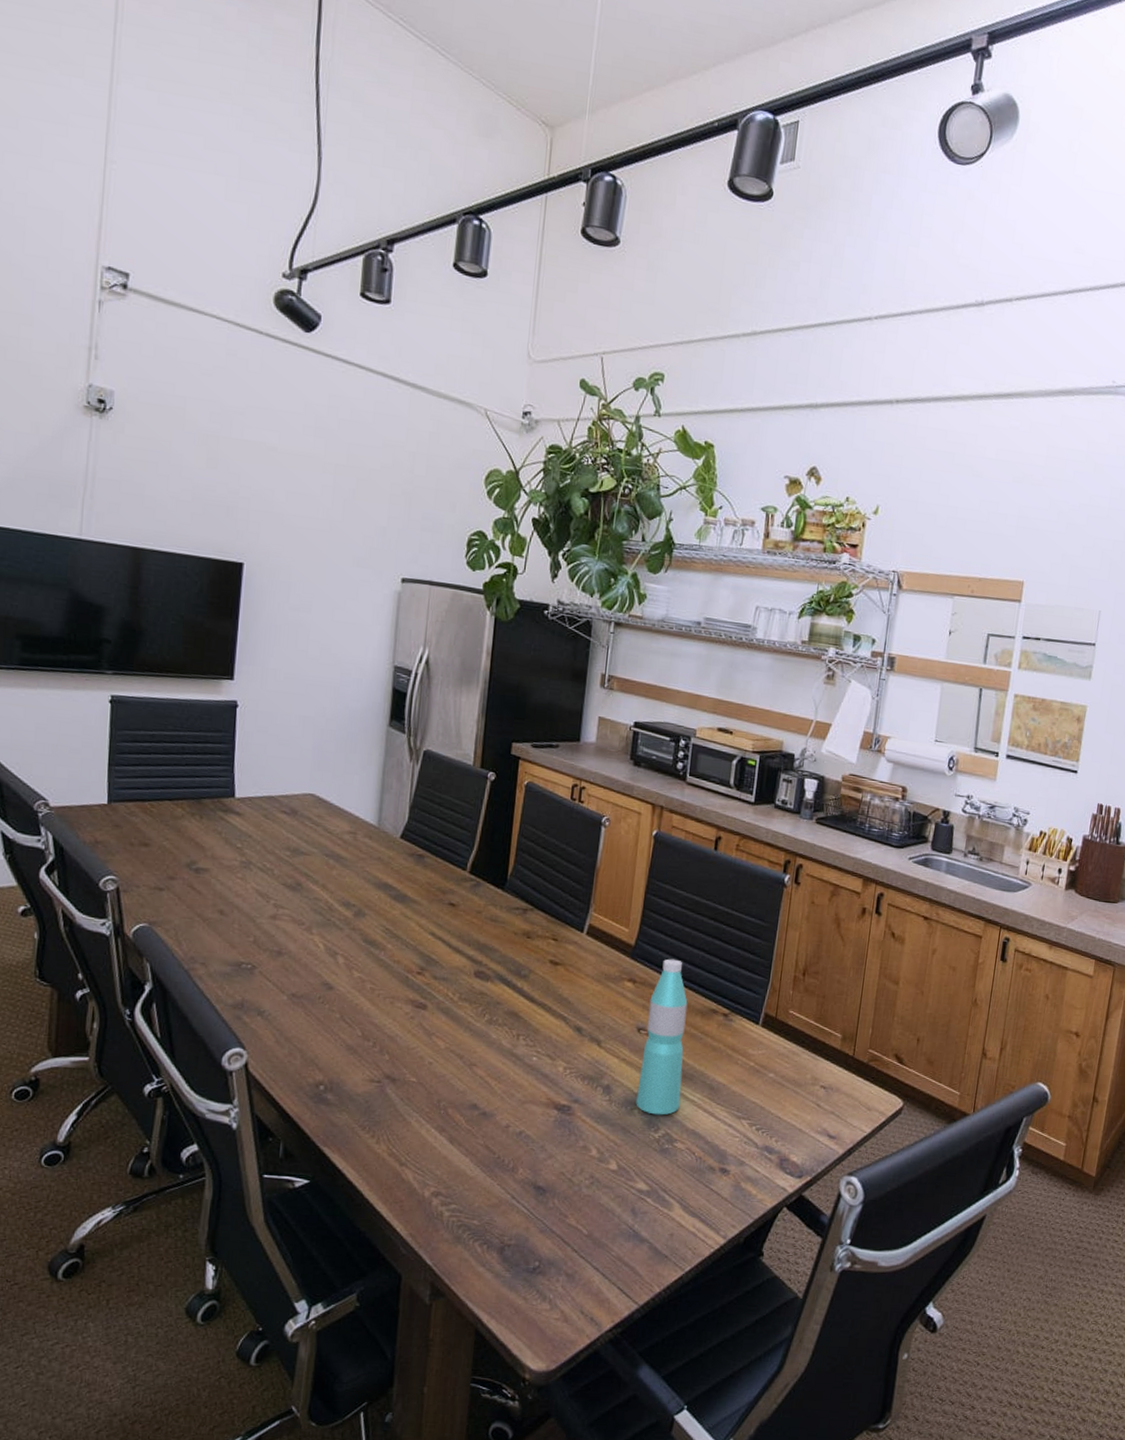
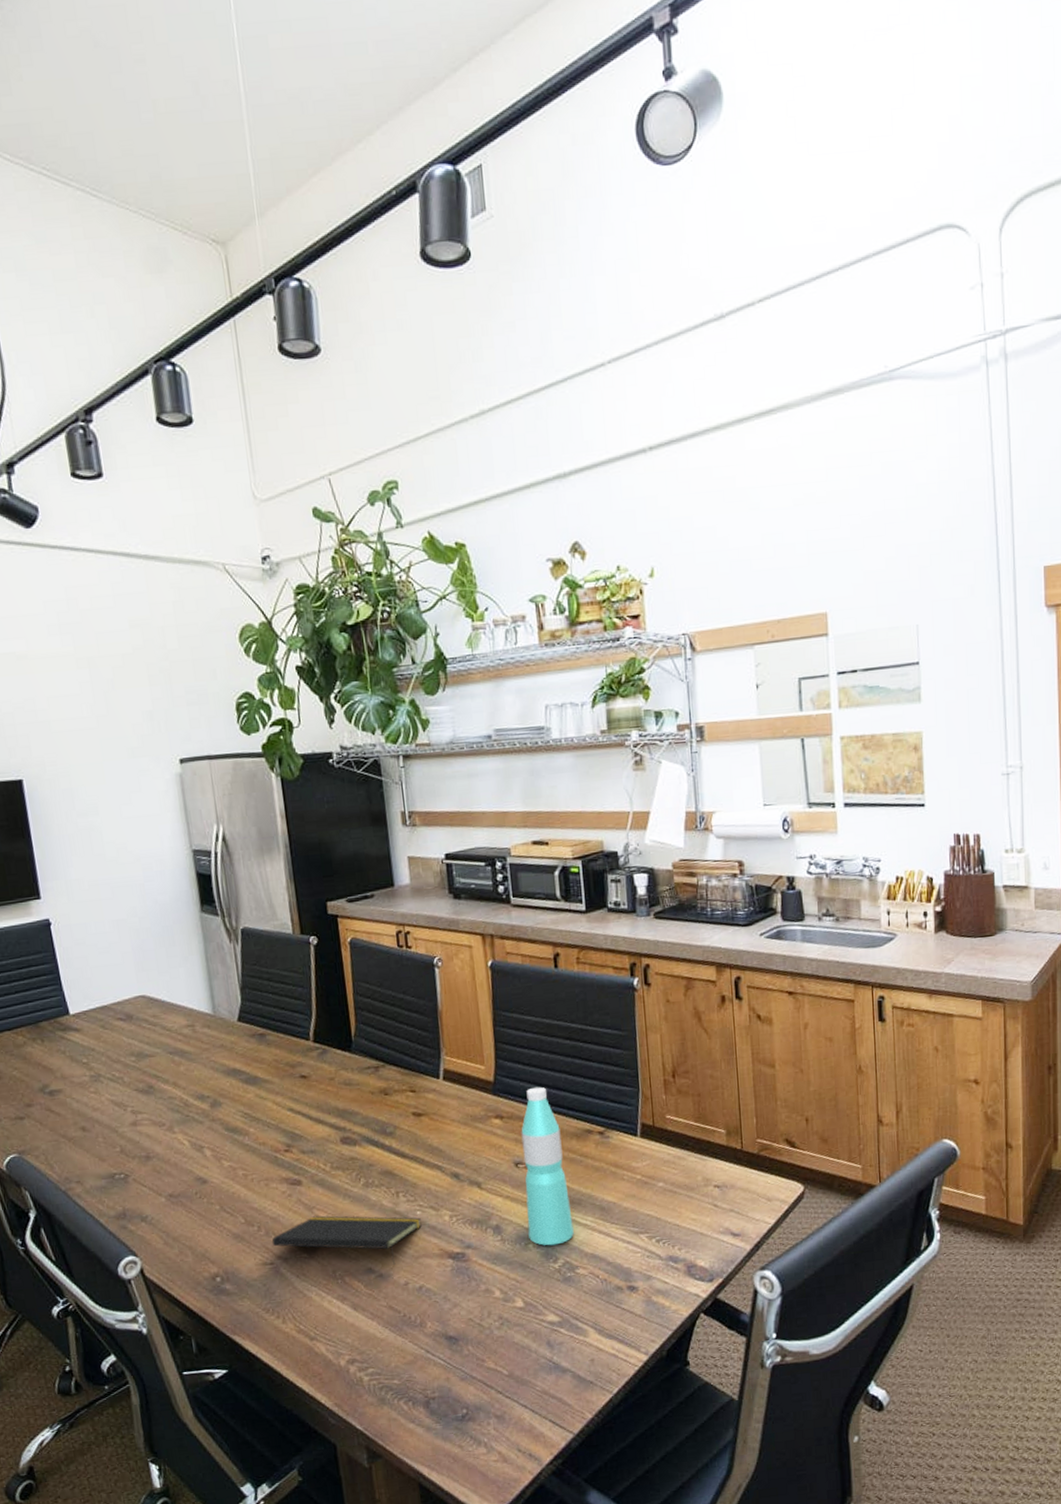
notepad: none [383,1042,536,1107] -> present [271,1215,422,1266]

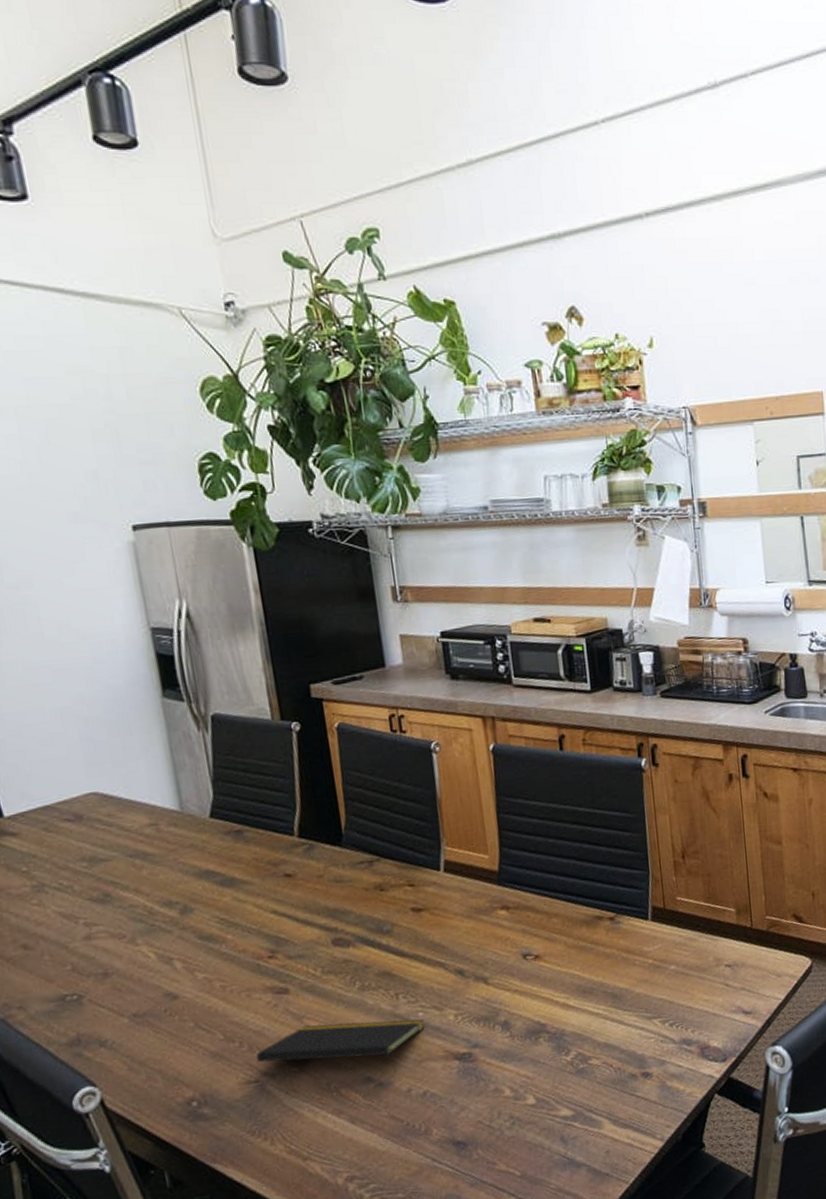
water bottle: present [521,1086,574,1246] -> none [528,874,586,1039]

